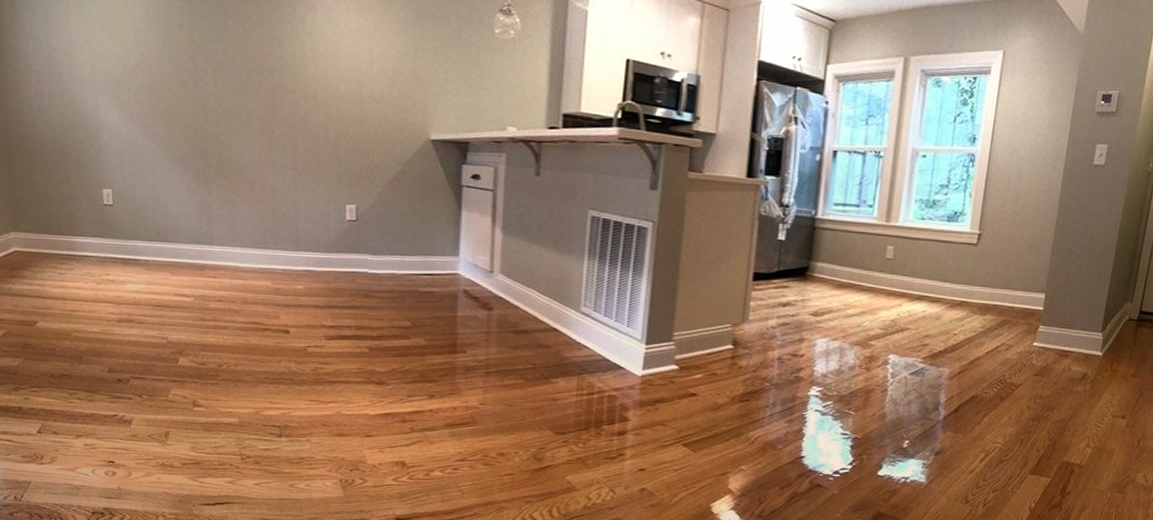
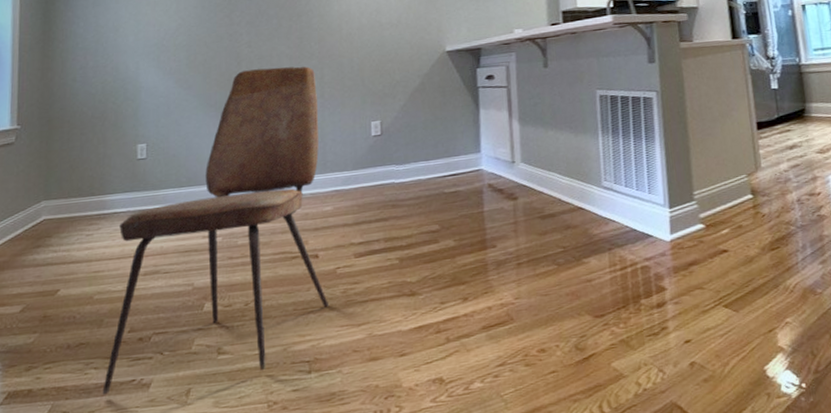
dining chair: none [87,126,300,428] -> present [102,66,330,395]

